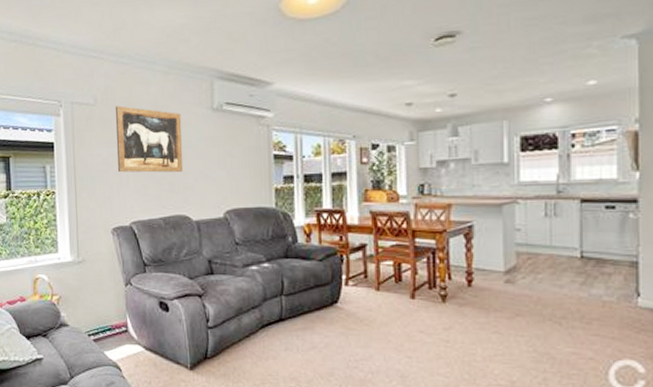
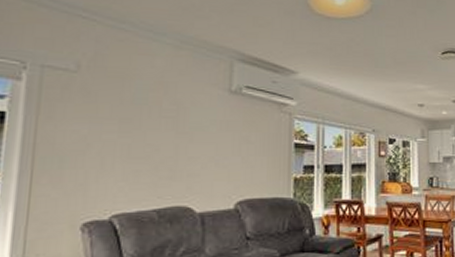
wall art: present [115,105,184,173] -> none [99,76,193,156]

